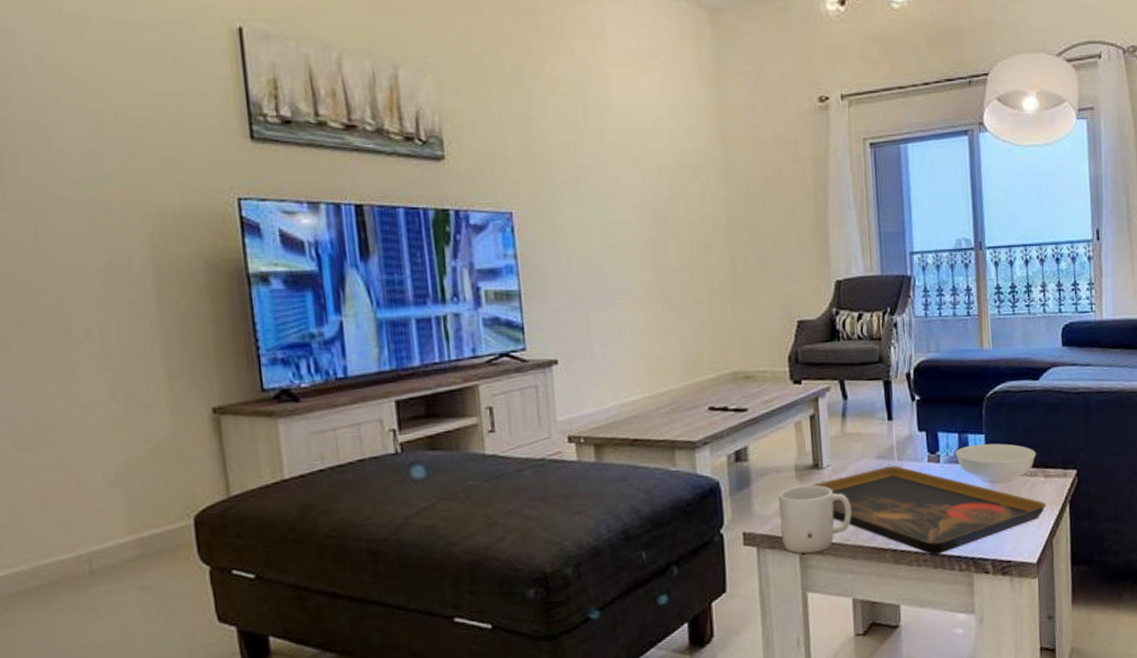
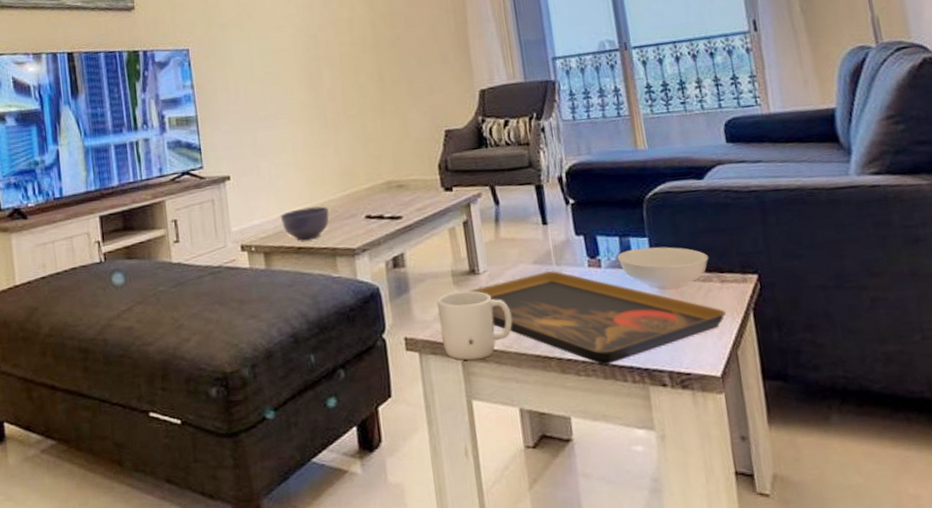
bowl: none [614,396,669,432] -> present [280,206,329,240]

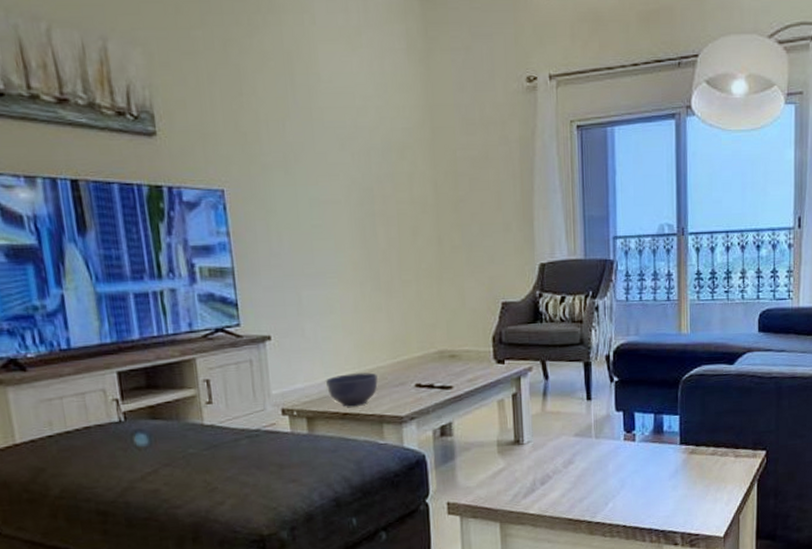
mug: present [436,290,513,361] -> none [480,459,550,524]
decorative tray: present [470,271,727,364] -> none [513,443,736,527]
bowl: present [617,246,709,290] -> none [650,424,729,462]

